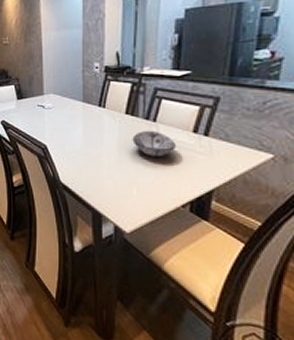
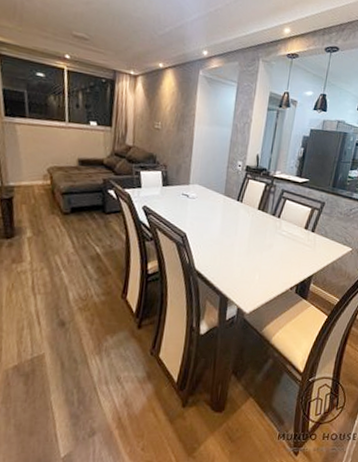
decorative bowl: present [132,130,176,157] -> none [260,224,292,248]

